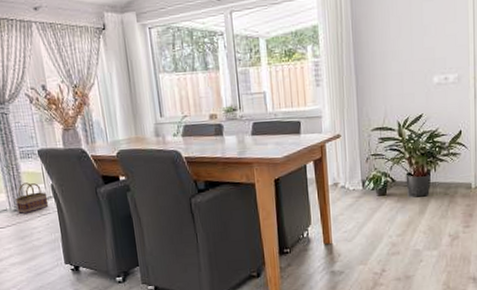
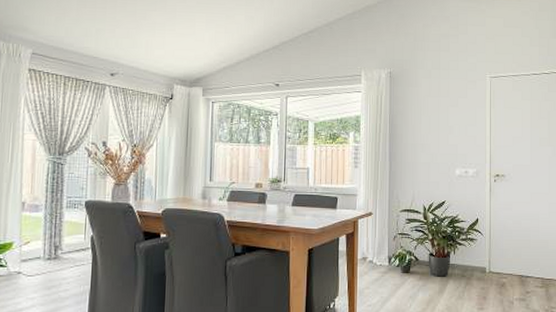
basket: present [14,183,49,214] -> none [51,232,85,264]

